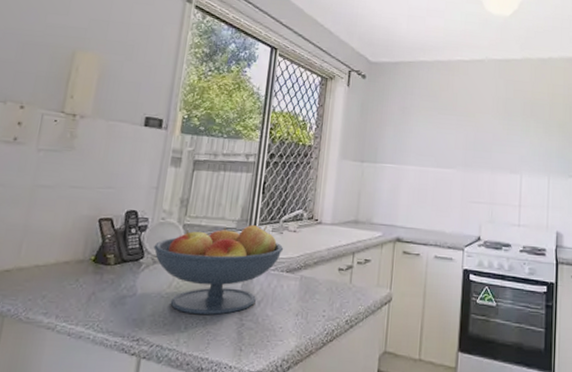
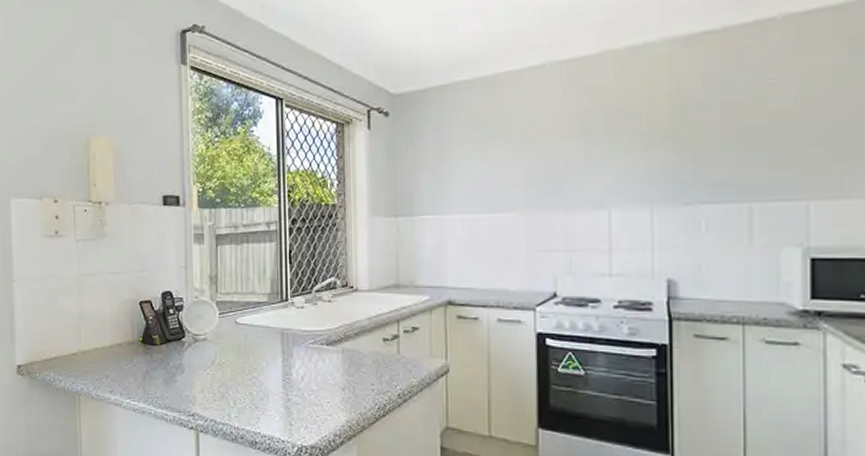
fruit bowl: present [153,225,284,316] -> none [192,296,320,391]

